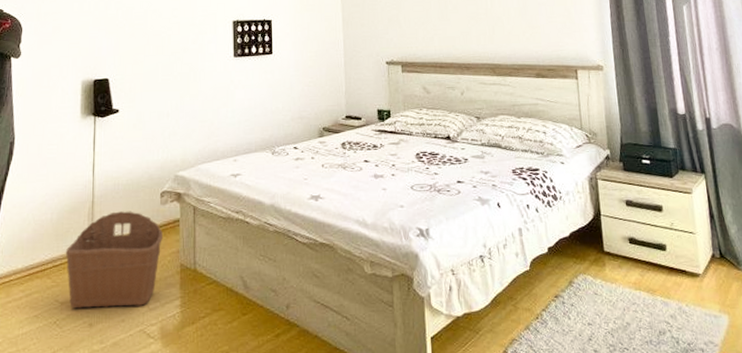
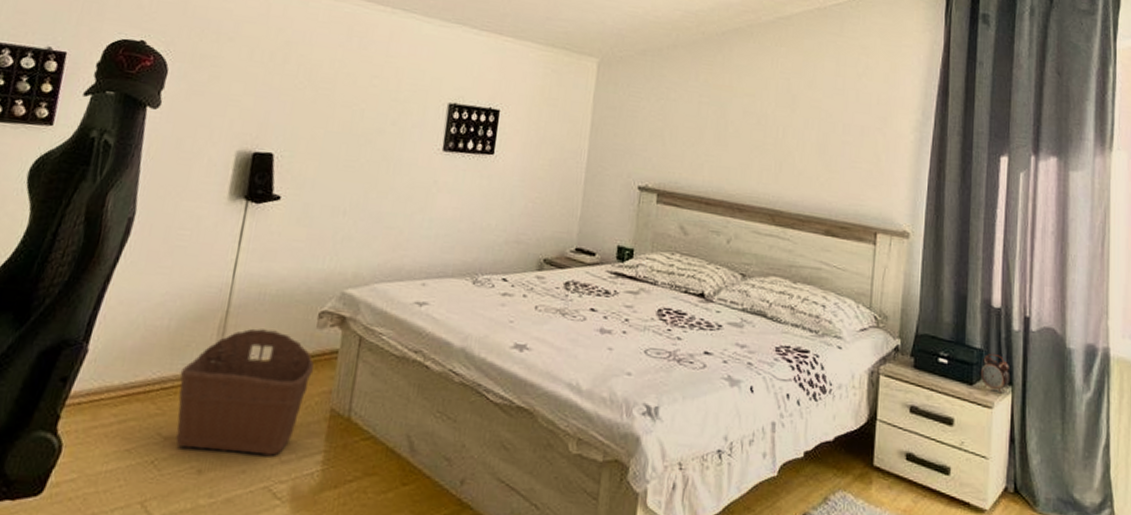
alarm clock: none [676,150,703,181] -> present [980,353,1011,394]

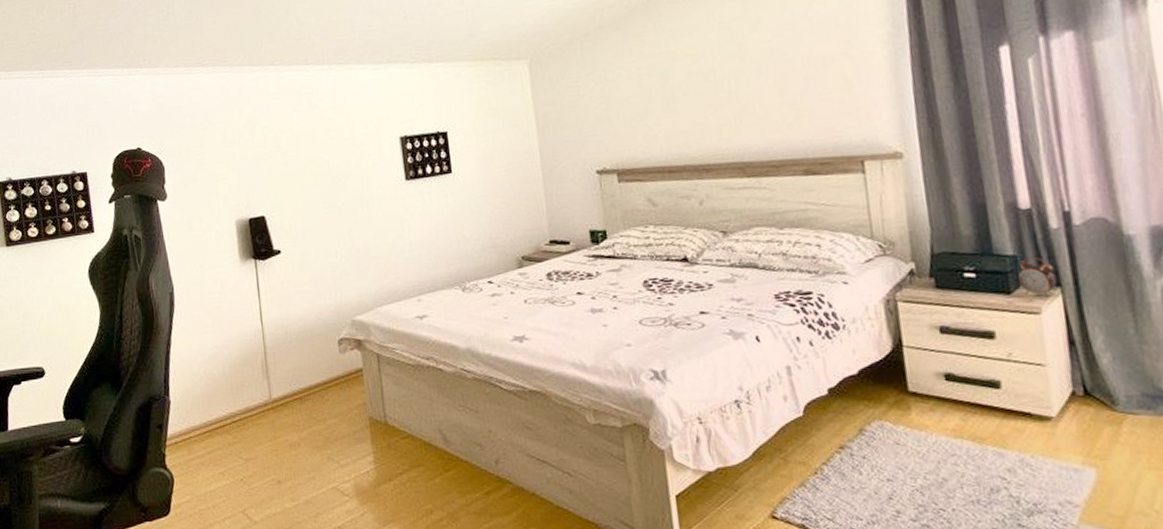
wicker basket: present [176,328,314,456] -> none [242,361,346,466]

